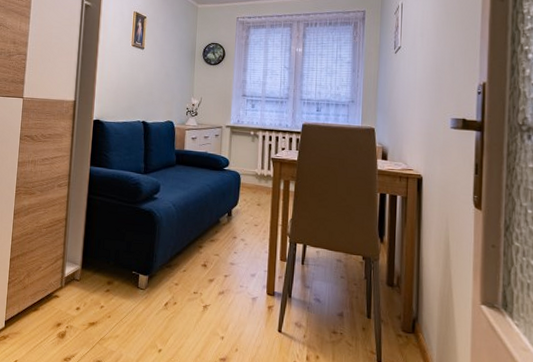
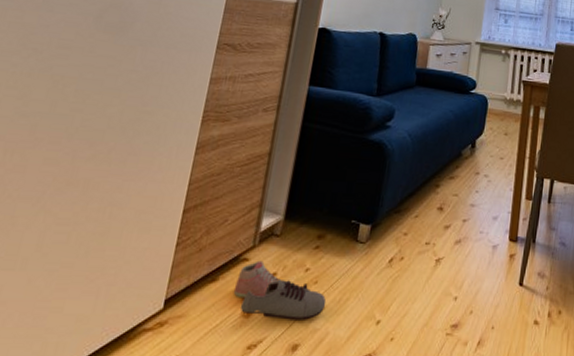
sneaker: none [50,298,84,325] -> present [233,260,282,299]
shoe: none [56,313,119,344] -> present [240,280,327,320]

